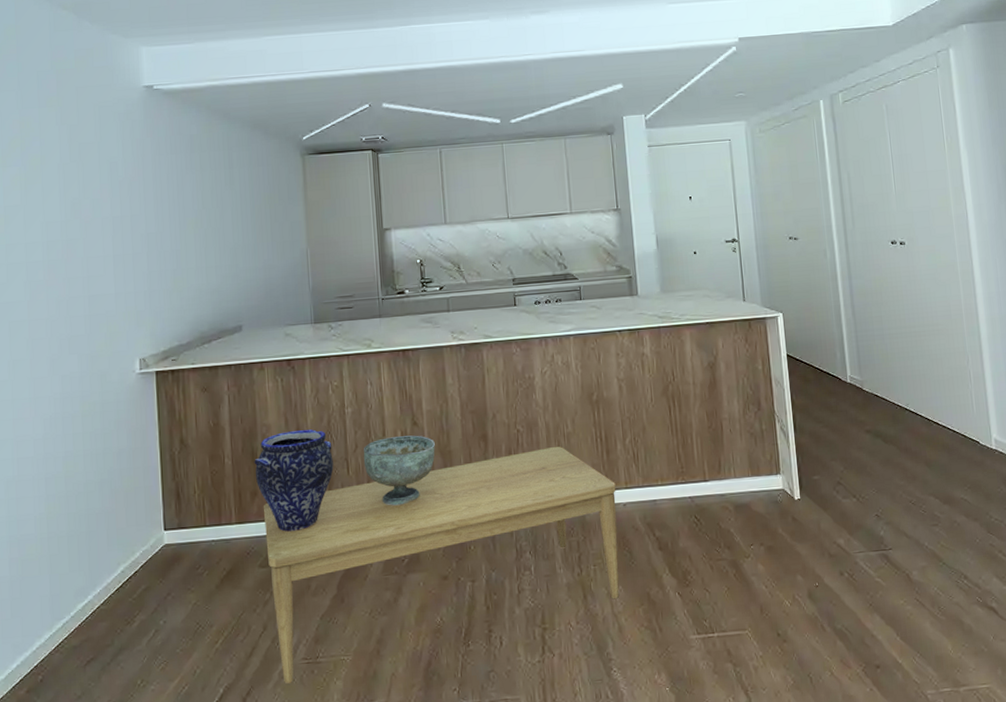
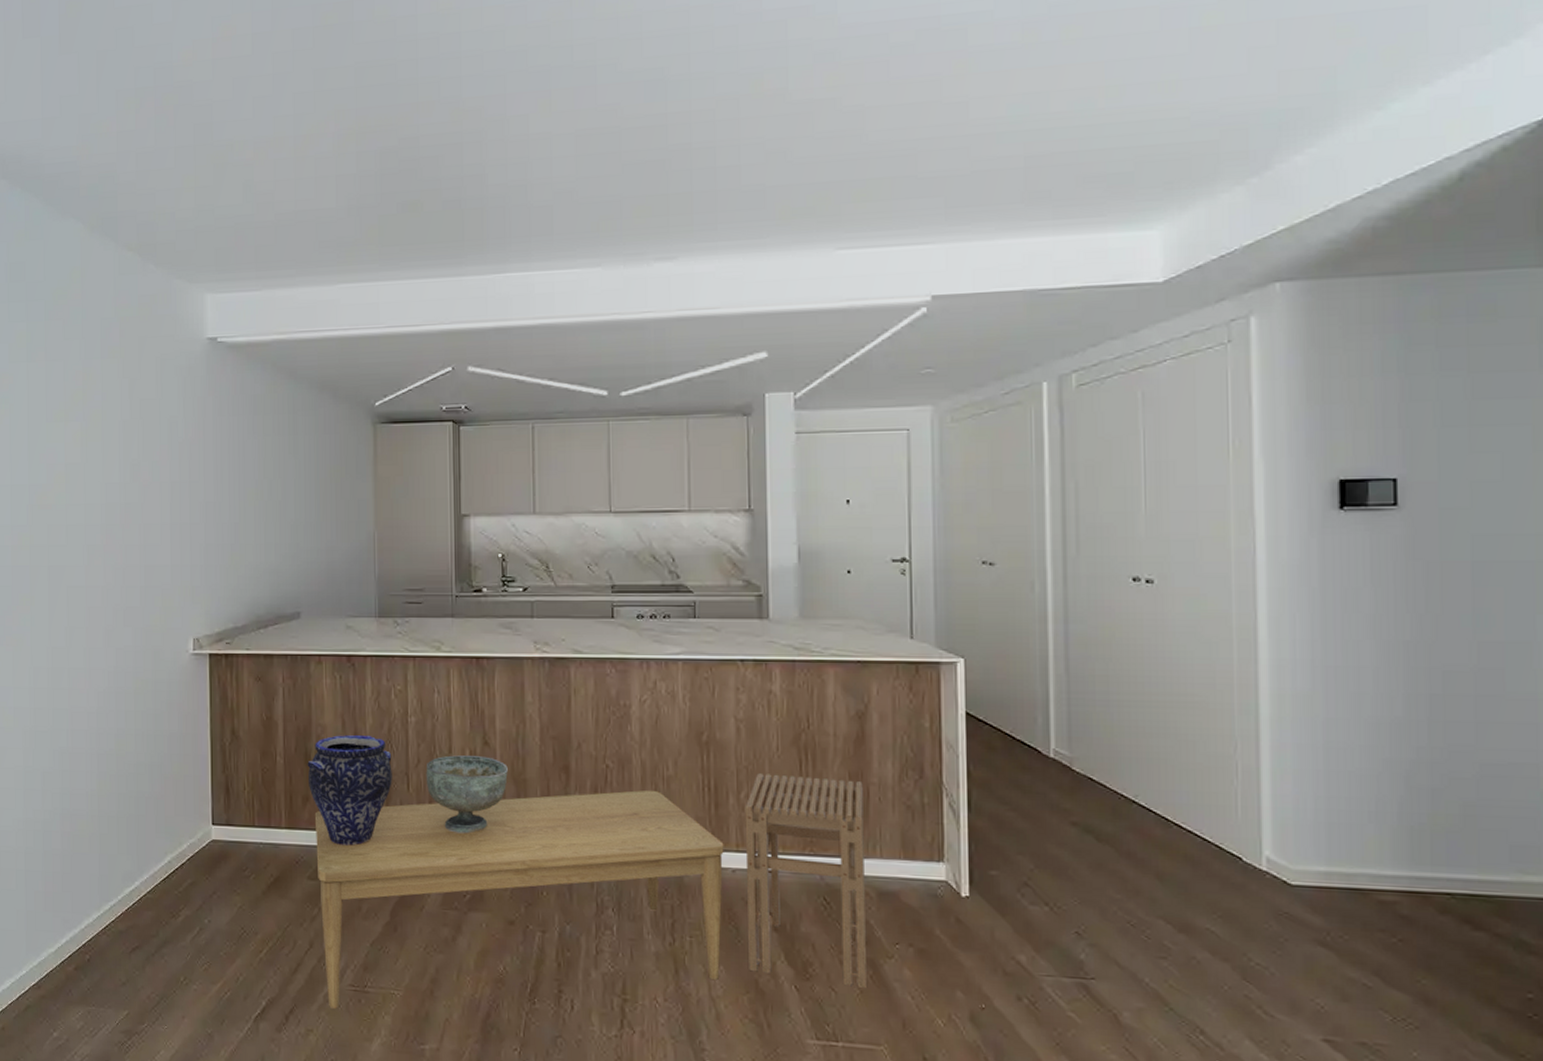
stool: none [629,418,732,587] -> present [744,773,867,989]

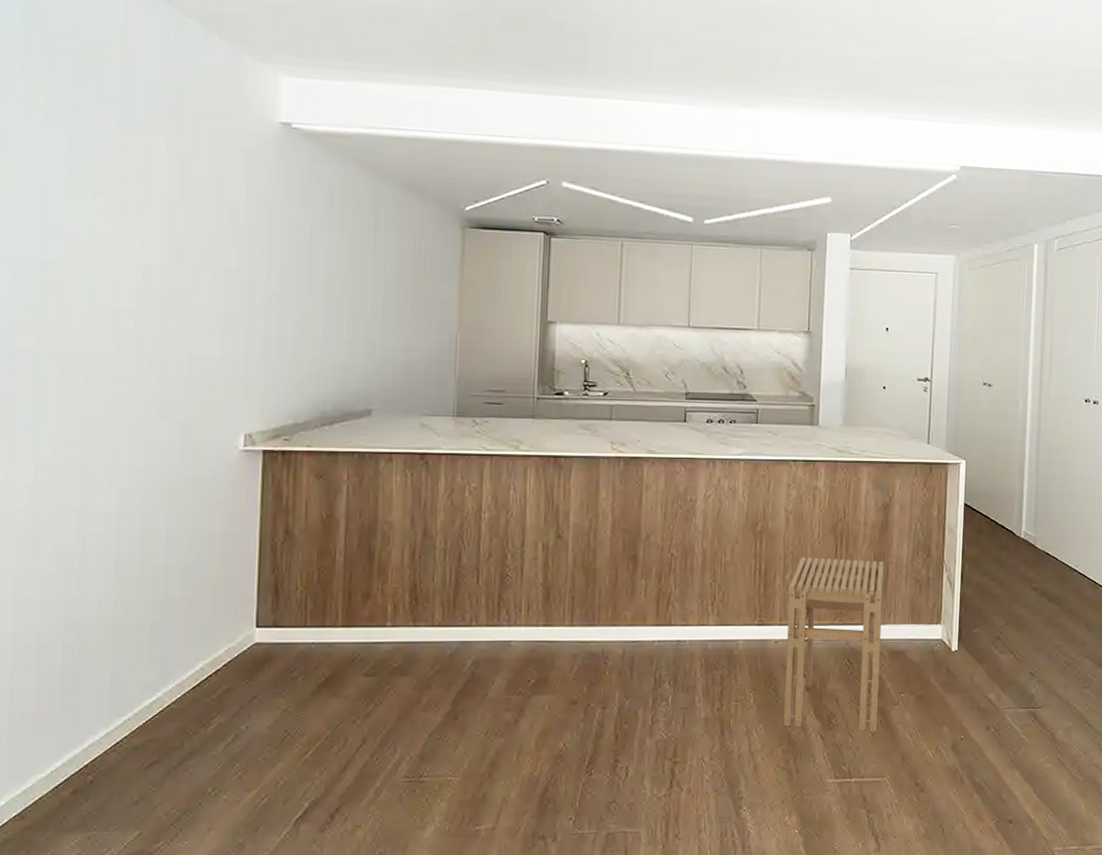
vase: present [307,735,392,846] -> none [370,532,463,640]
coffee table: present [316,790,724,1009] -> none [375,574,770,802]
decorative bowl: present [426,755,508,834] -> none [496,549,579,622]

